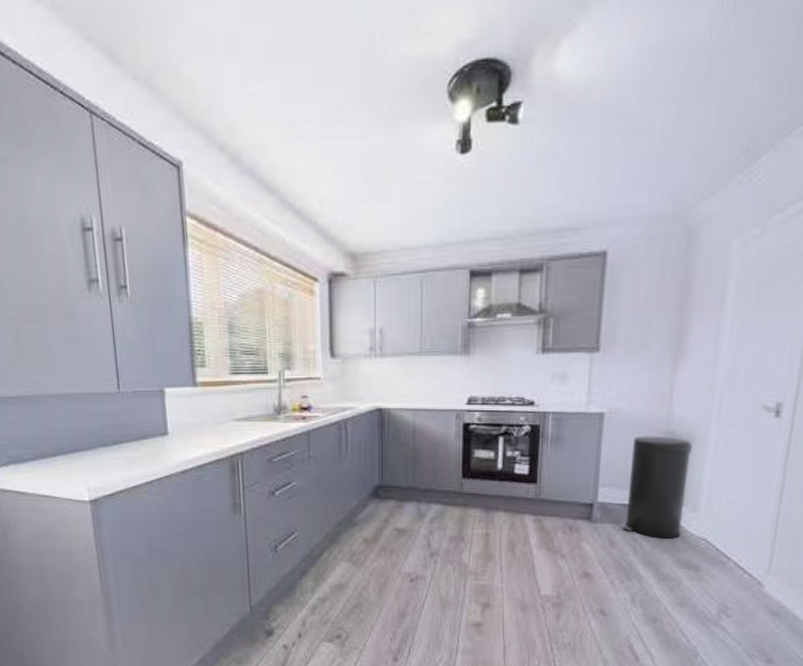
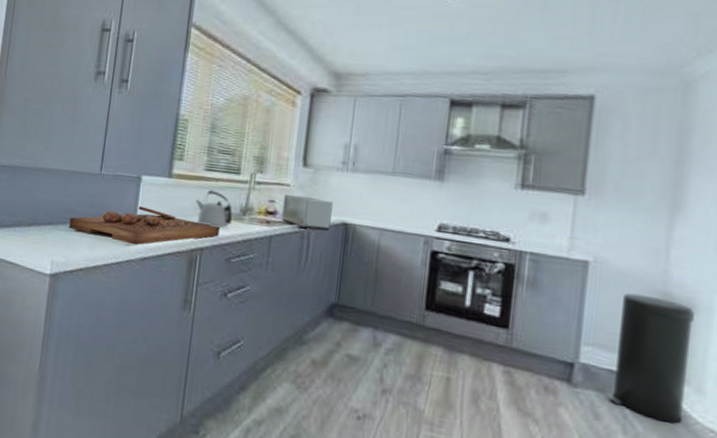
cutting board: none [97,419,257,459] -> present [69,205,220,246]
kettle: none [226,394,268,430] -> present [195,190,233,228]
toaster: none [315,387,365,420] -> present [281,194,333,232]

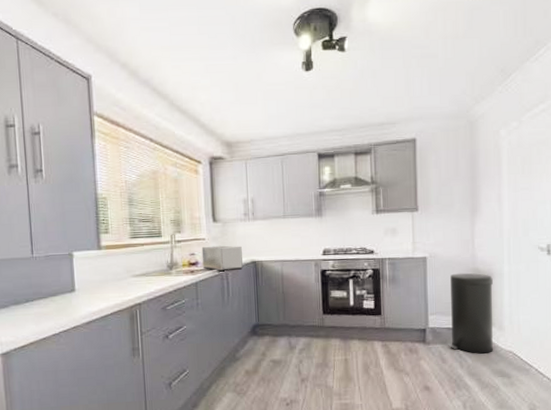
cutting board: present [69,205,220,246] -> none [10,278,153,313]
kettle: present [195,190,233,228] -> none [126,254,162,284]

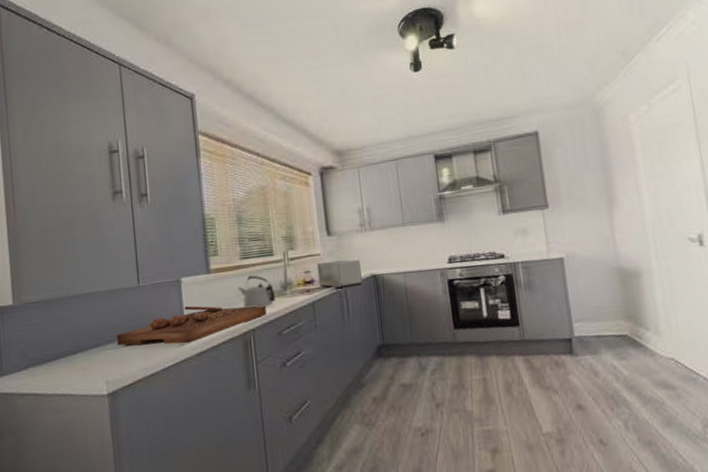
cutting board: none [10,278,153,313] -> present [116,305,267,346]
kettle: none [126,254,162,284] -> present [237,275,276,309]
pedal bin: present [447,273,493,354] -> none [592,272,651,364]

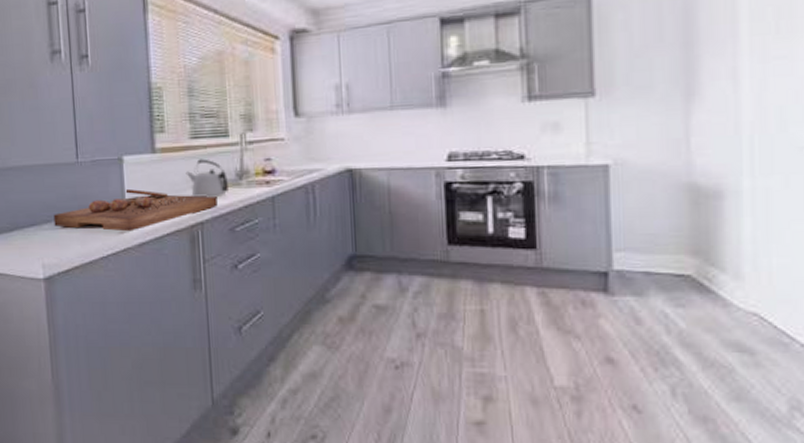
toaster: present [316,259,362,289] -> none [279,147,334,183]

